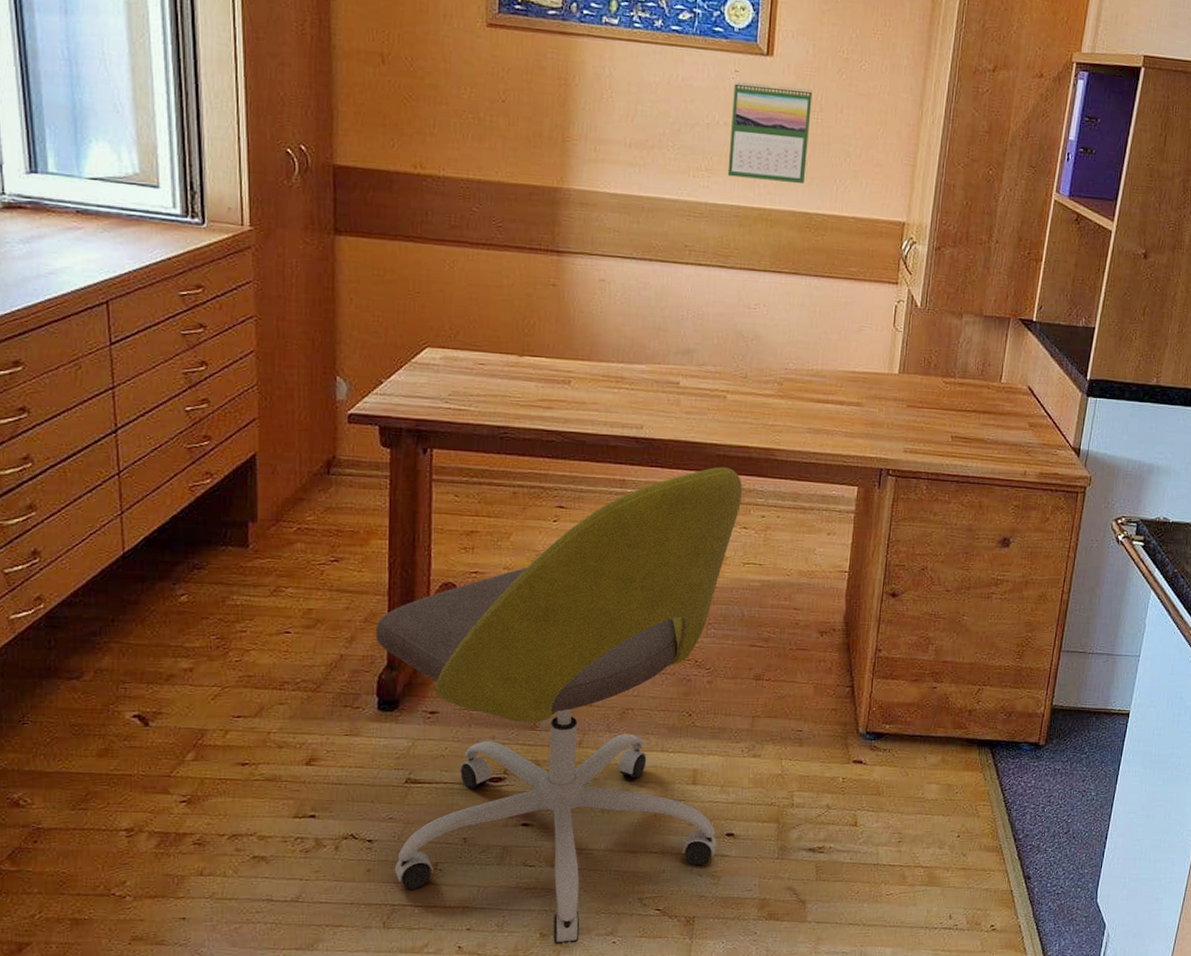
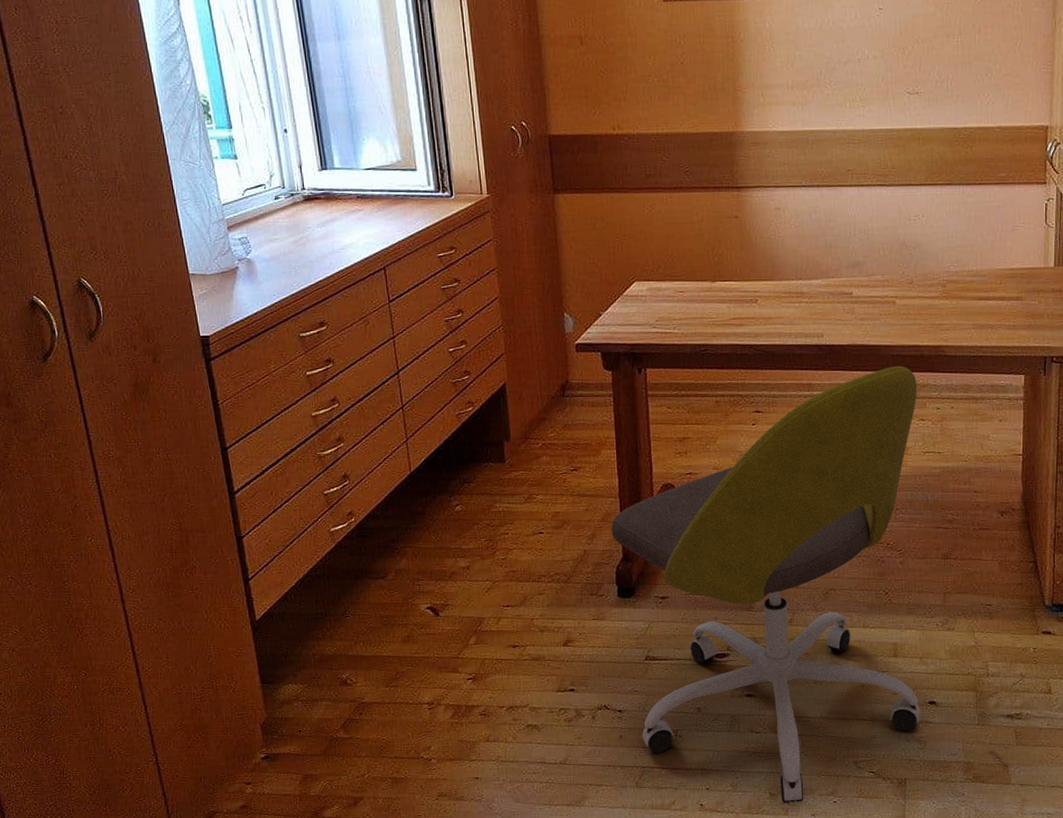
calendar: present [727,81,813,184] -> none [879,15,952,104]

